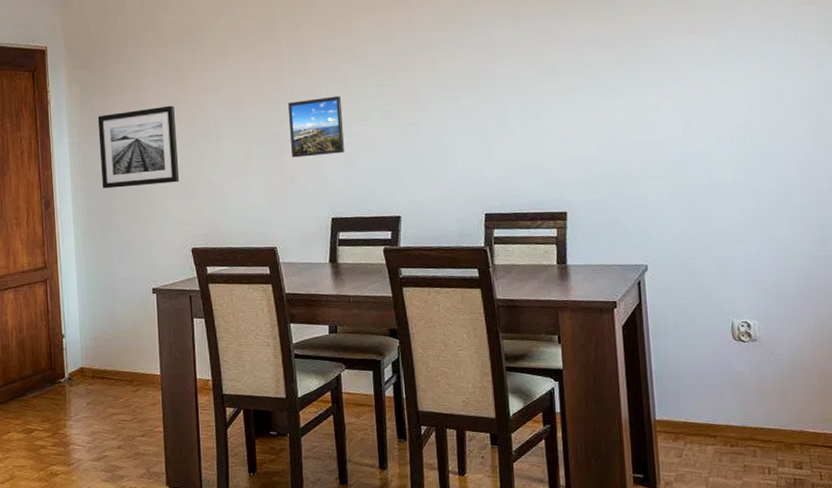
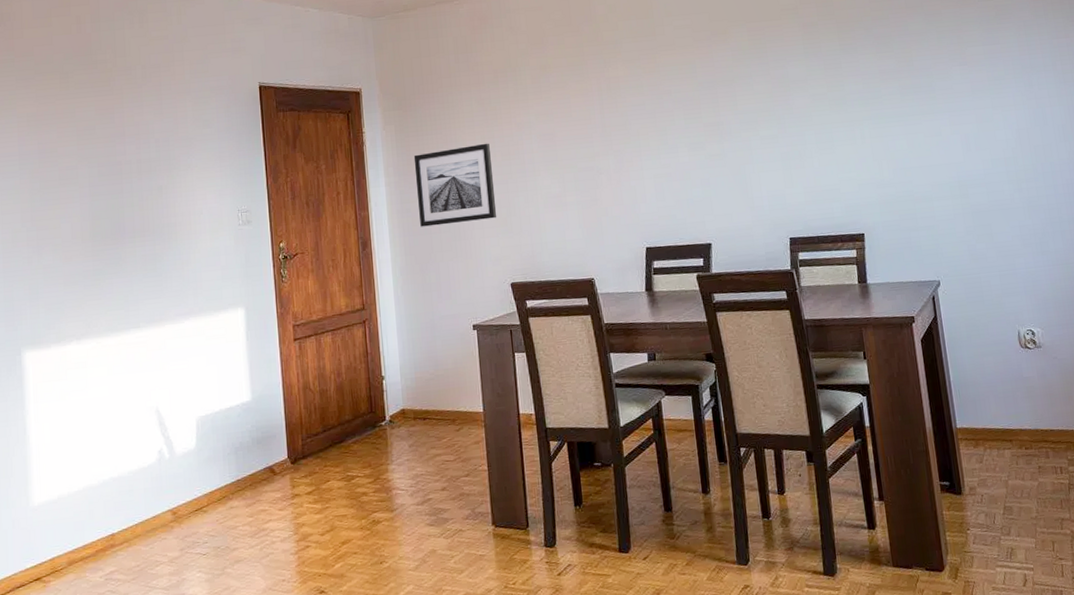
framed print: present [288,95,344,158] -> none [600,129,655,191]

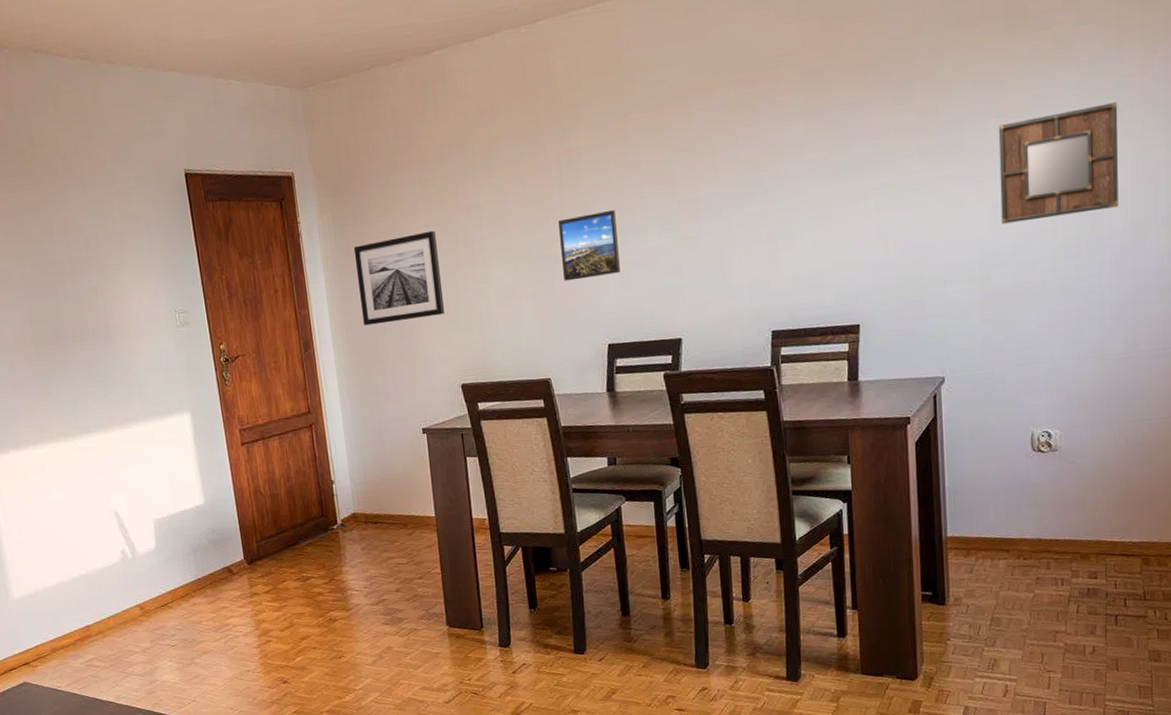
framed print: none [600,129,655,191] -> present [558,209,620,281]
home mirror: none [961,58,1063,151] -> present [998,102,1119,224]

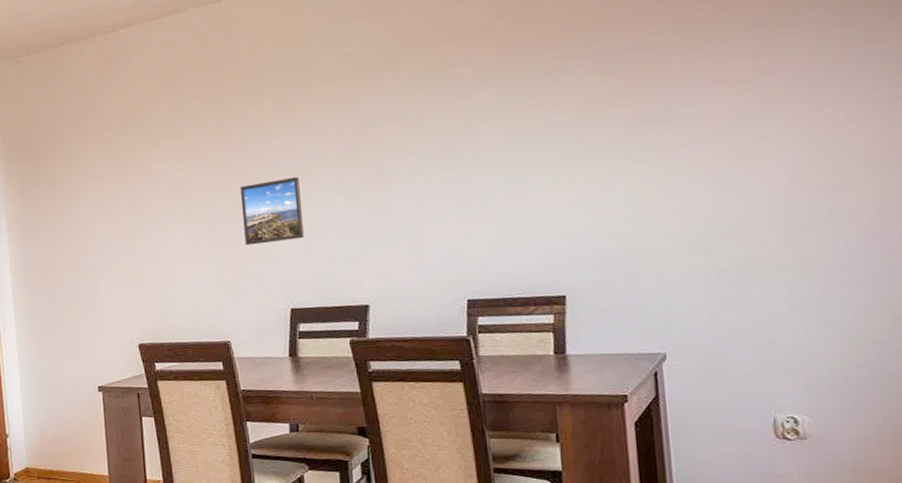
wall art: present [353,230,445,326] -> none [36,195,125,284]
home mirror: present [998,102,1119,224] -> none [716,69,864,195]

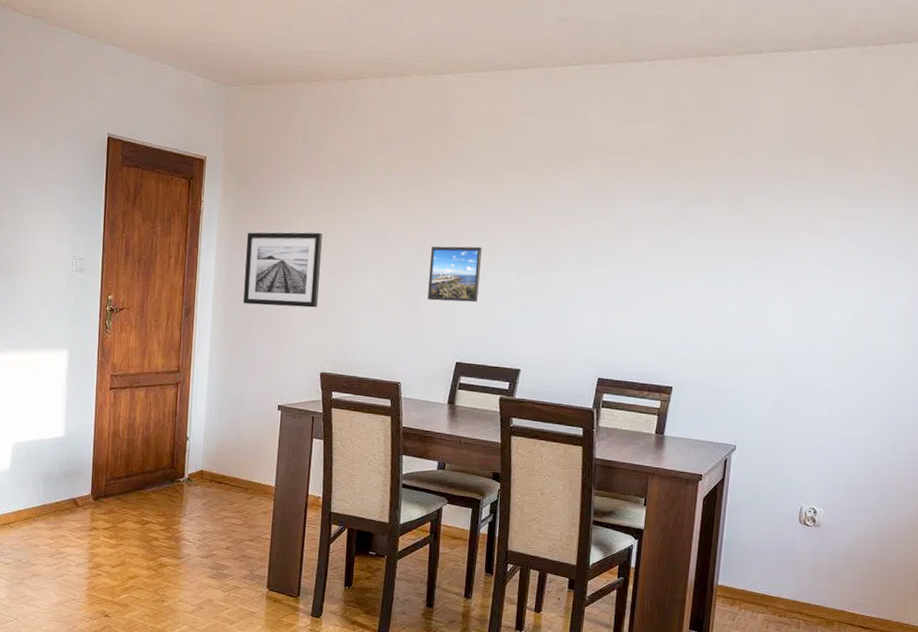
wall art: none [36,195,125,284] -> present [243,232,322,308]

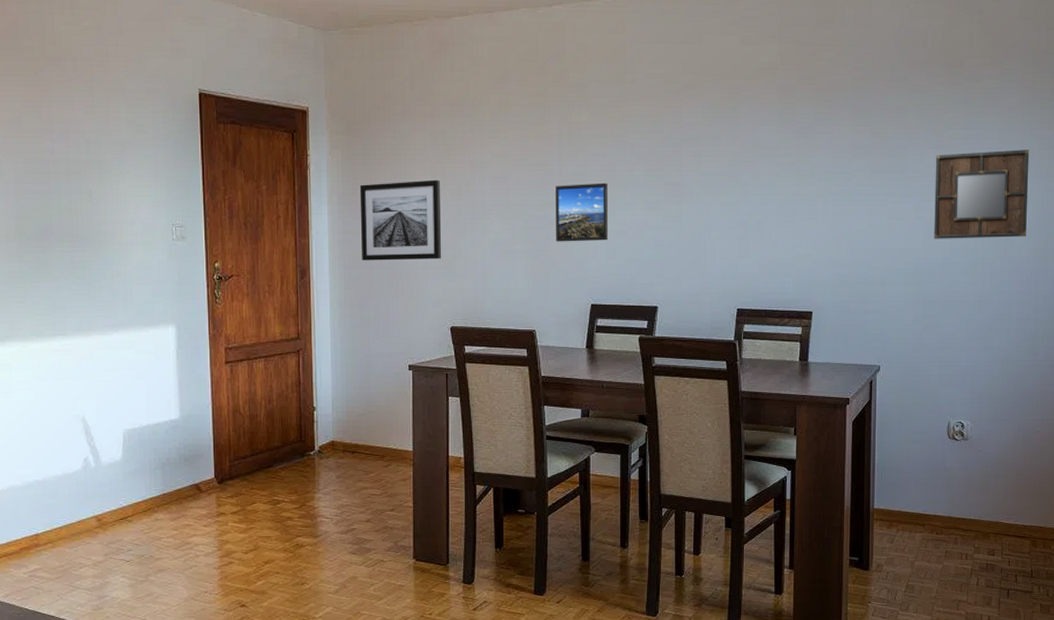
home mirror: none [801,242,908,330] -> present [934,149,1030,239]

